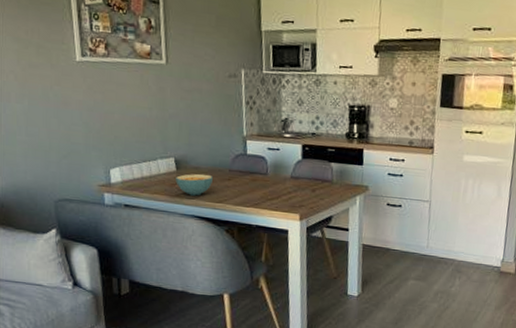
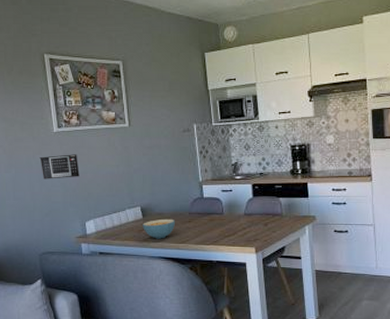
calendar: none [58,88,105,117] -> present [40,154,80,179]

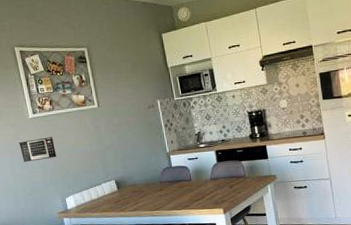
cereal bowl: present [143,218,175,239] -> none [118,188,148,208]

